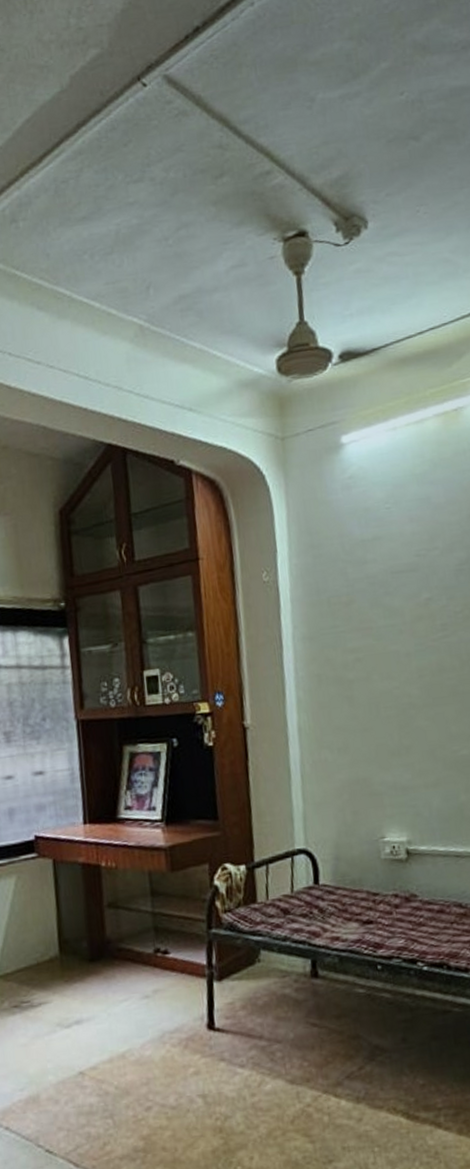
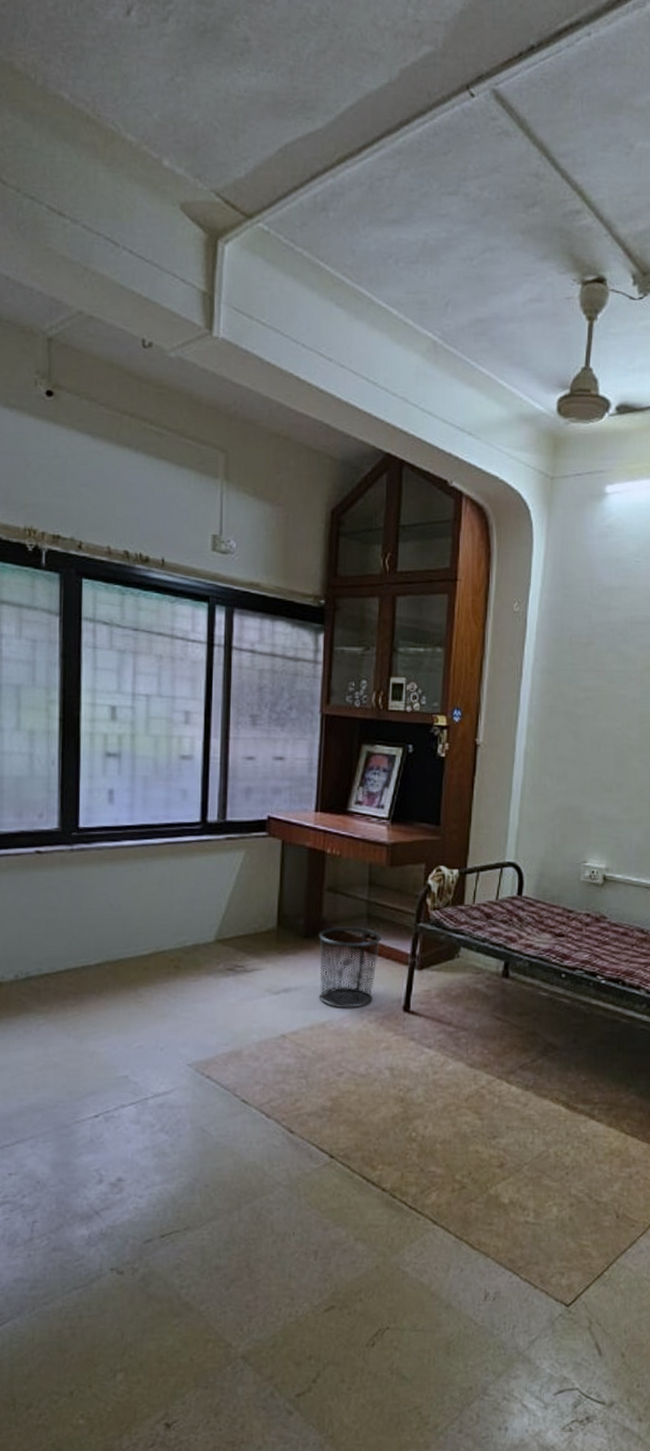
waste bin: none [104,942,173,1034] -> present [318,926,382,1008]

